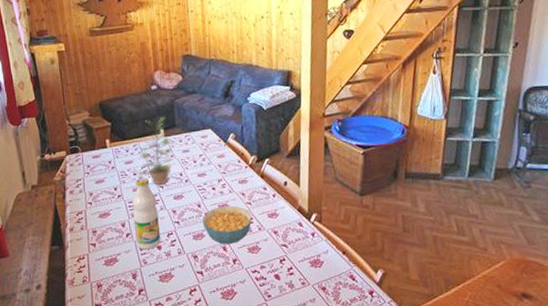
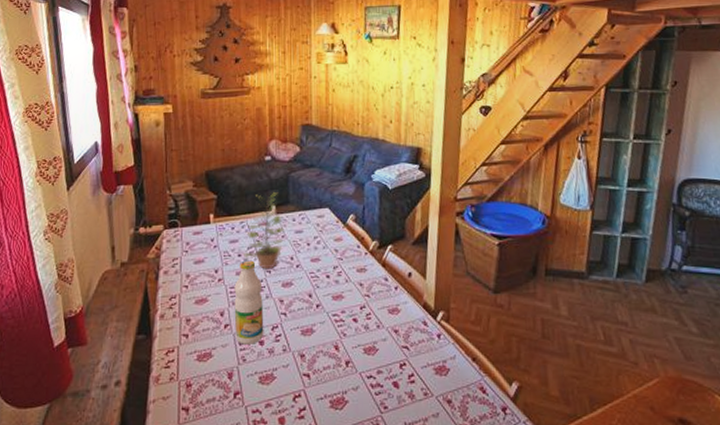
cereal bowl: present [202,206,252,244] -> none [312,297,370,343]

